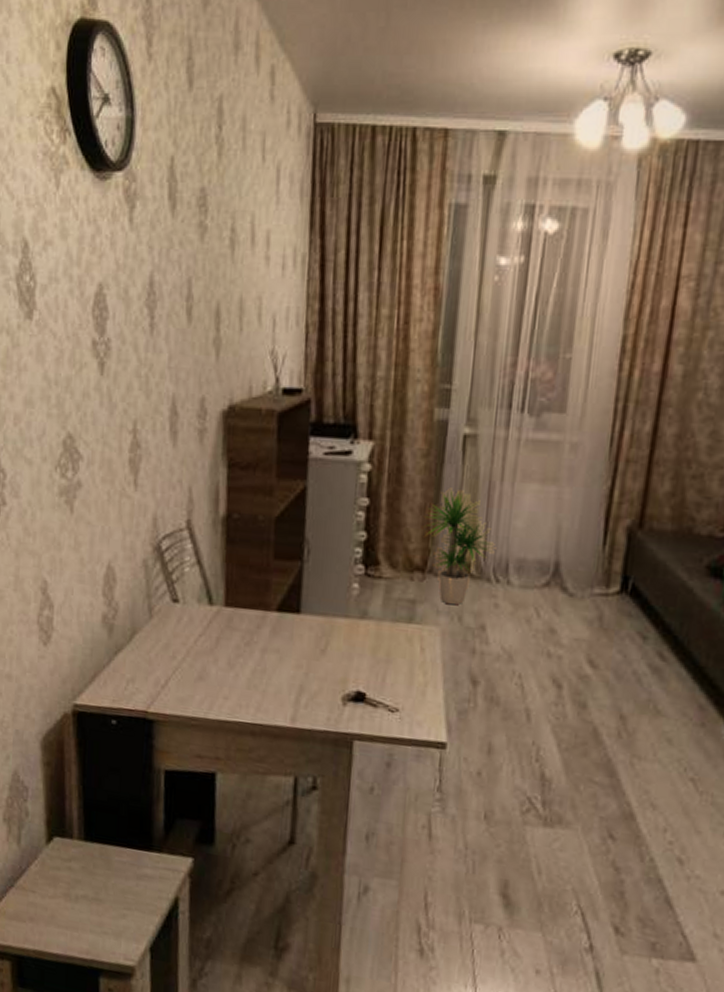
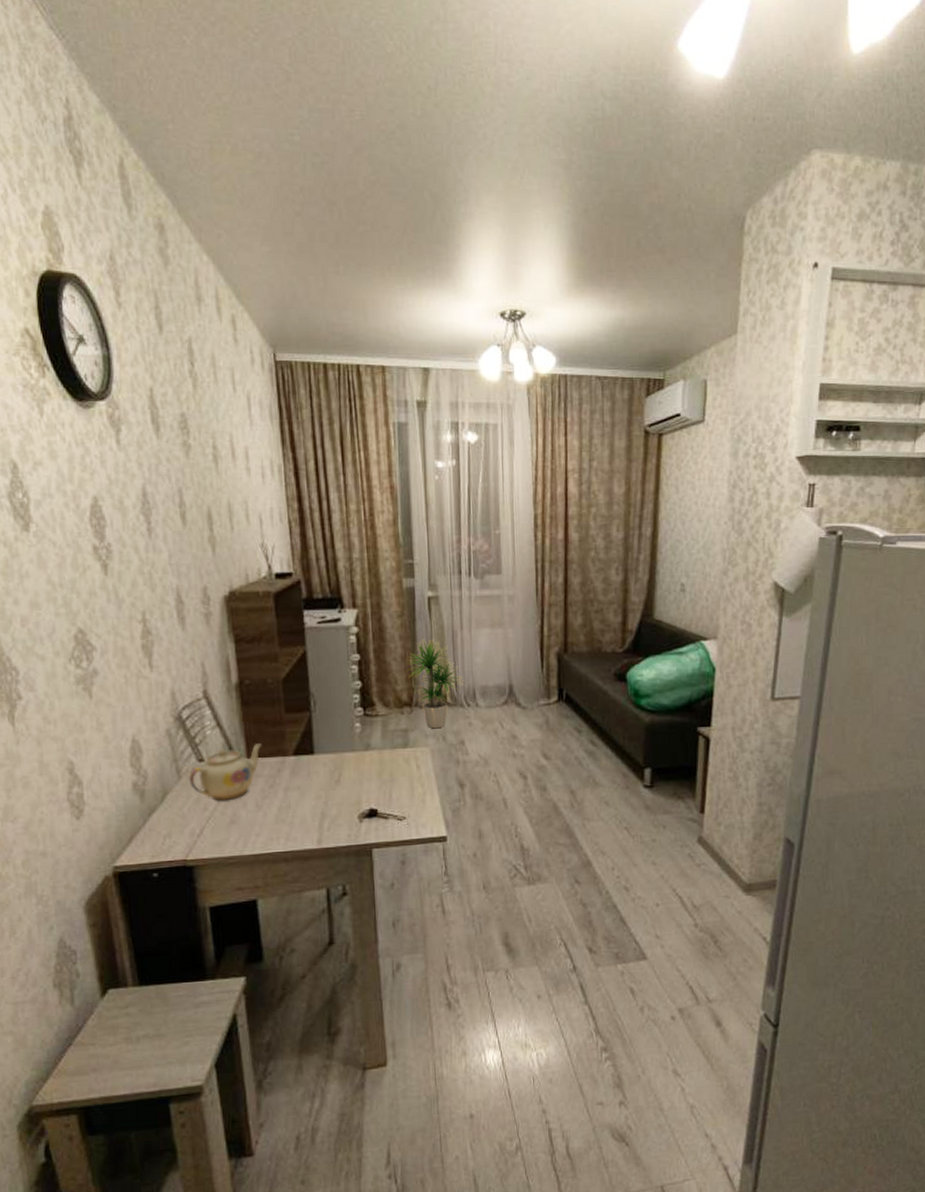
teapot: none [161,590,243,652] -> present [189,743,262,801]

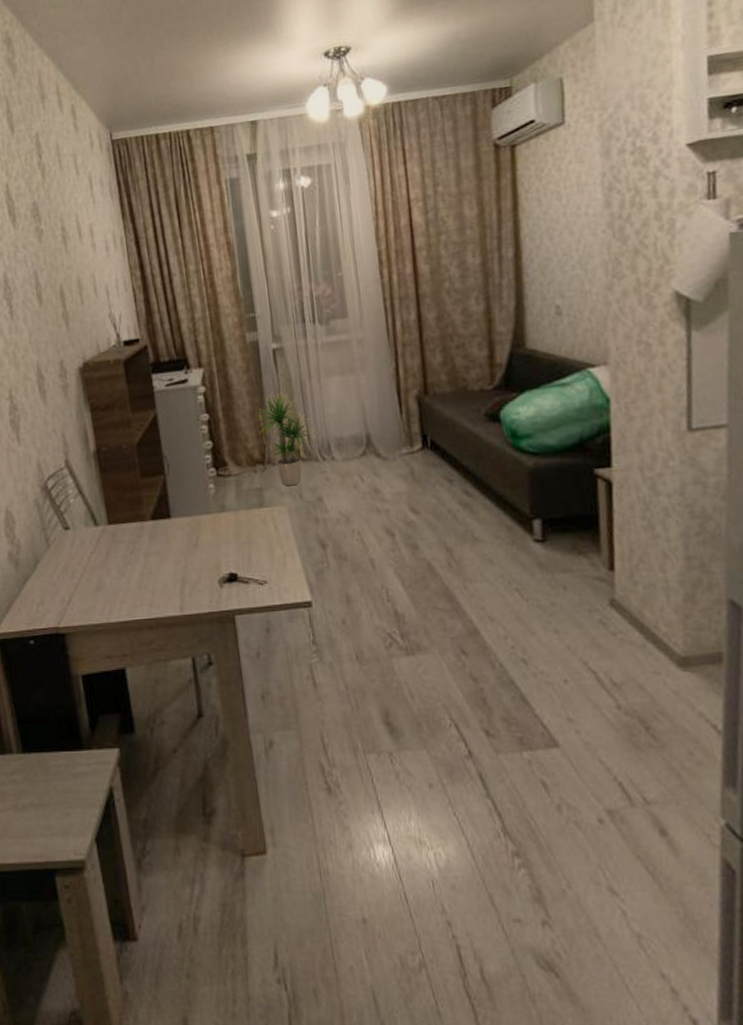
teapot: present [189,743,262,801] -> none [57,509,121,568]

